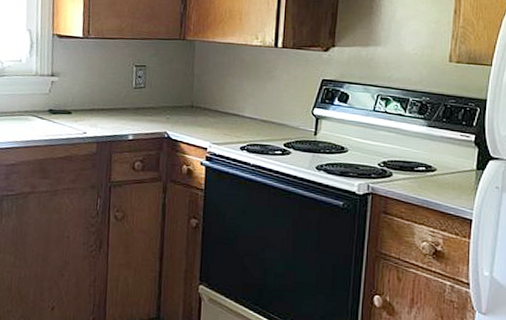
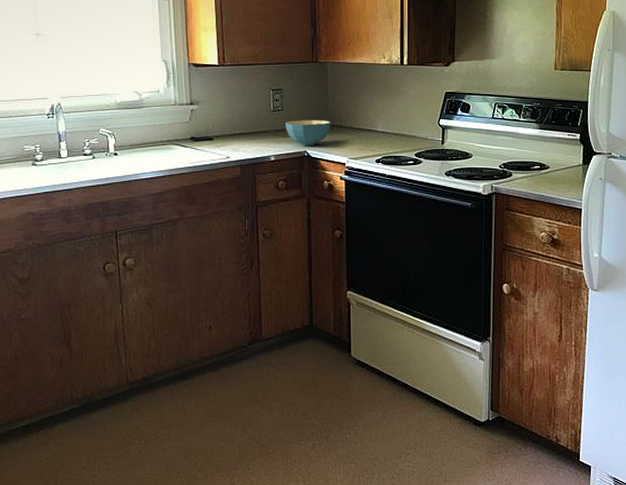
cereal bowl: none [146,99,195,128] -> present [285,120,331,147]

